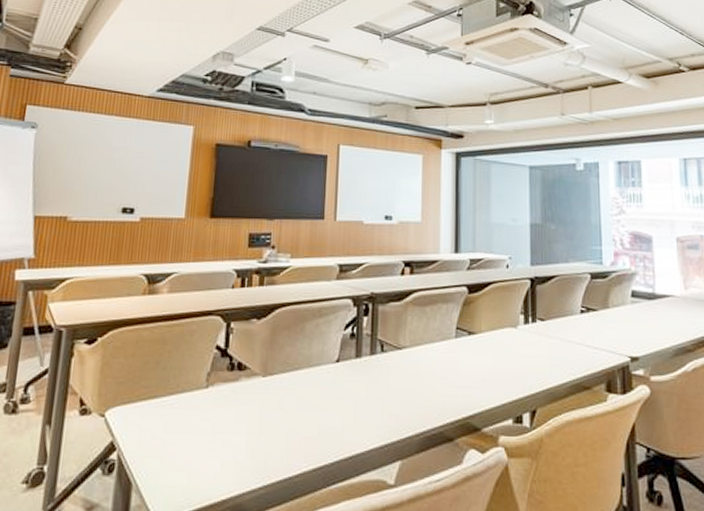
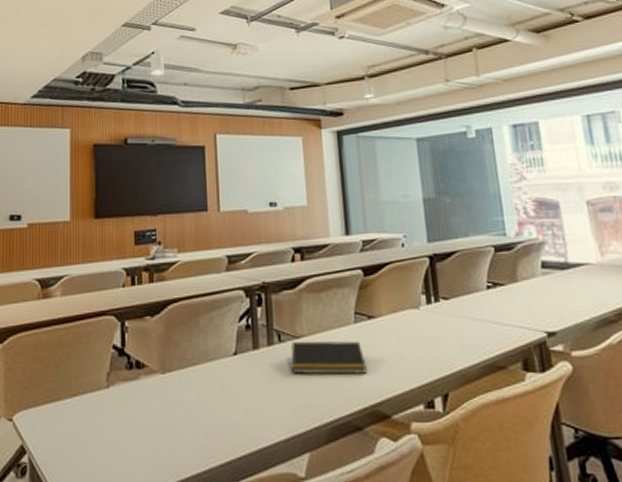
notepad: none [391,352,463,388] -> present [291,340,367,376]

